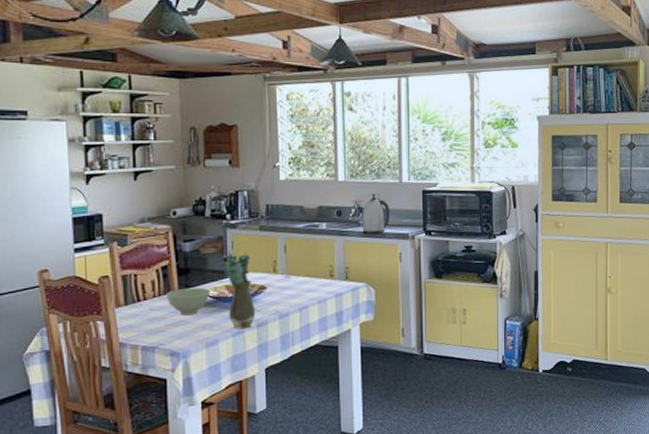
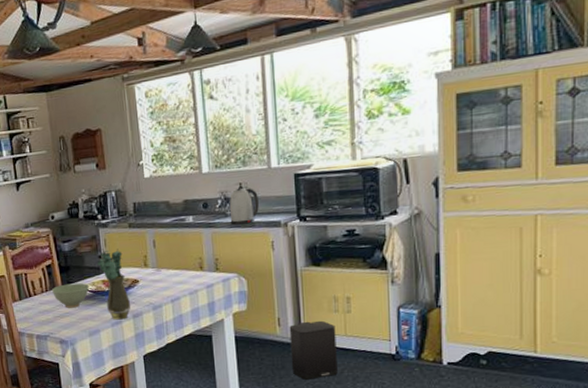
pedal bin: none [412,331,453,390] -> present [289,320,338,380]

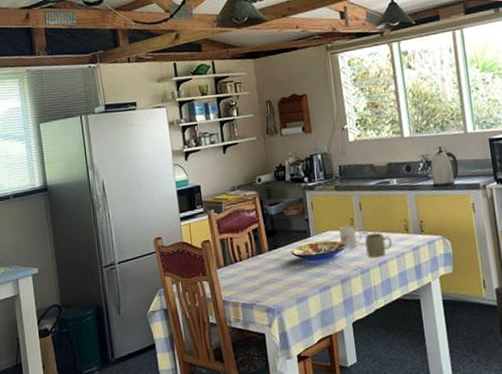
bowl: present [51,283,90,308] -> none [257,247,297,274]
vase: present [97,249,131,320] -> none [304,211,339,286]
mug: none [132,262,156,286] -> present [339,225,362,249]
mug: none [158,270,185,294] -> present [365,232,392,258]

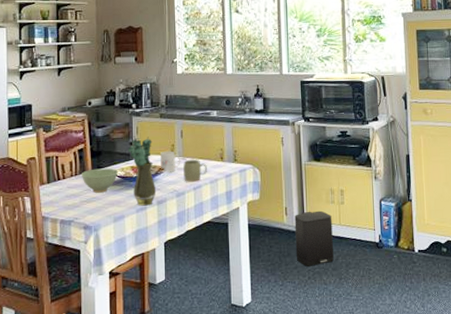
bowl: none [257,247,297,274] -> present [81,168,119,193]
vase: none [304,211,339,286] -> present [127,136,157,206]
kettle: present [430,151,459,188] -> none [248,89,272,121]

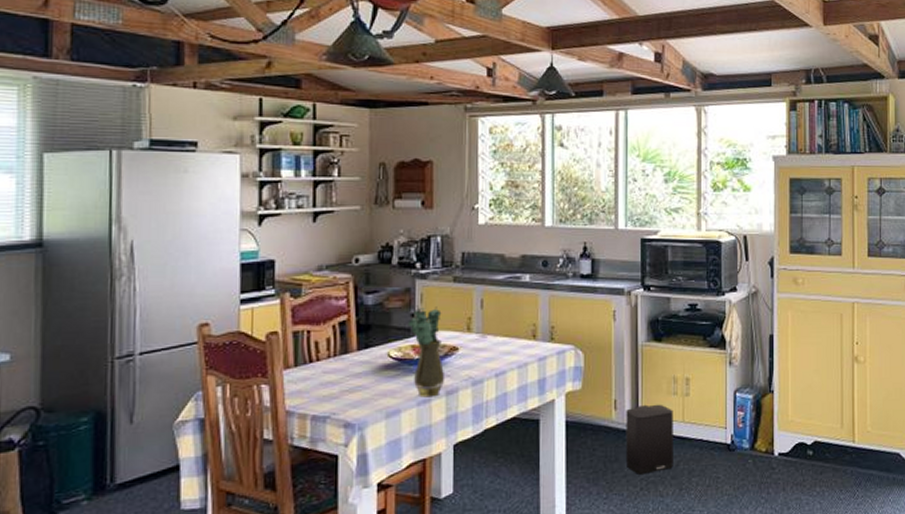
bowl: present [81,168,119,193] -> none [341,347,394,380]
mug: present [161,151,181,173] -> none [452,325,480,354]
mug: present [183,159,207,182] -> none [482,336,514,367]

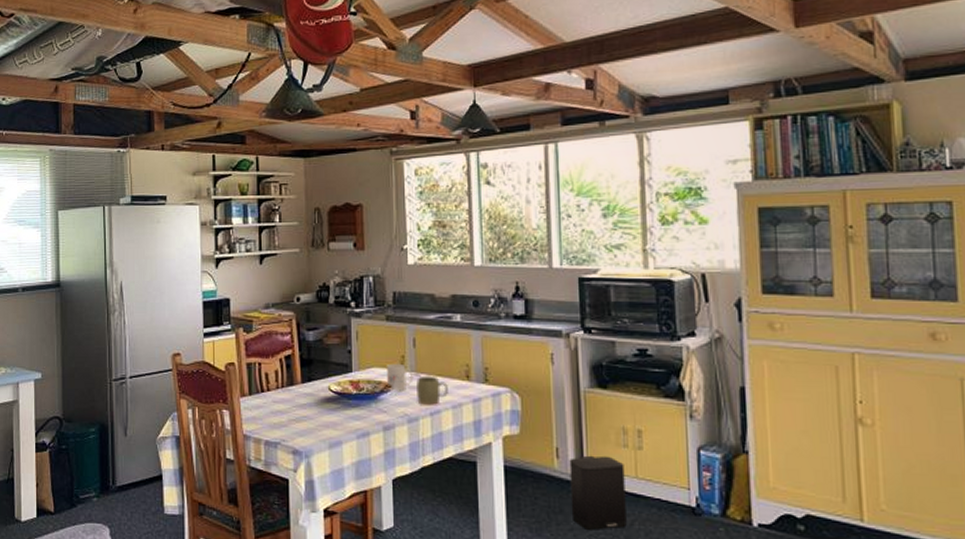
vase: present [407,305,445,398] -> none [345,342,382,432]
mug: none [452,325,480,354] -> present [387,363,414,391]
mug: none [482,336,514,367] -> present [416,375,448,405]

